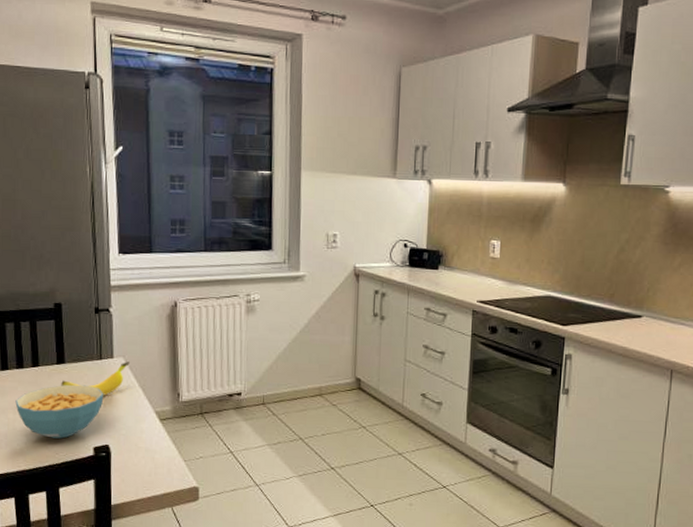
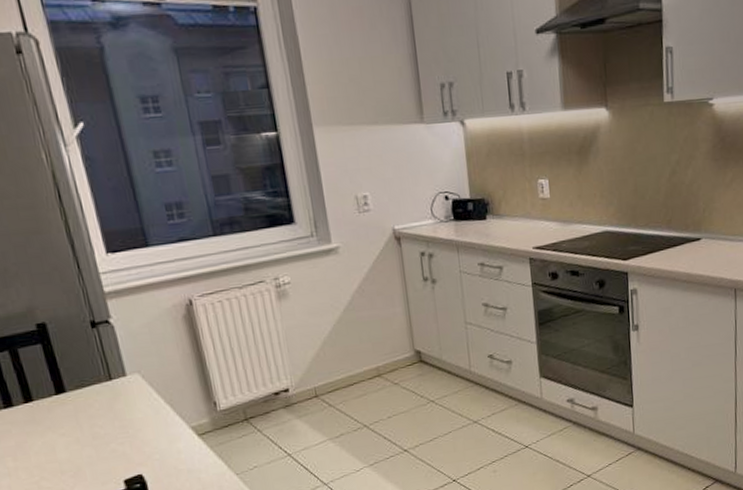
cereal bowl: present [15,384,104,439] -> none [12,412,125,480]
banana: present [61,362,130,396] -> none [66,377,148,421]

